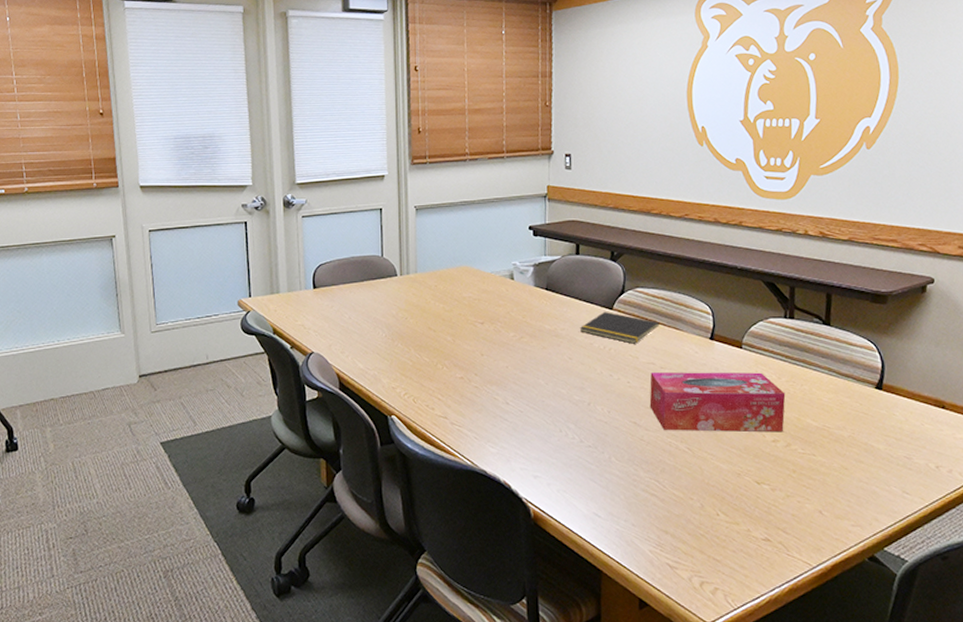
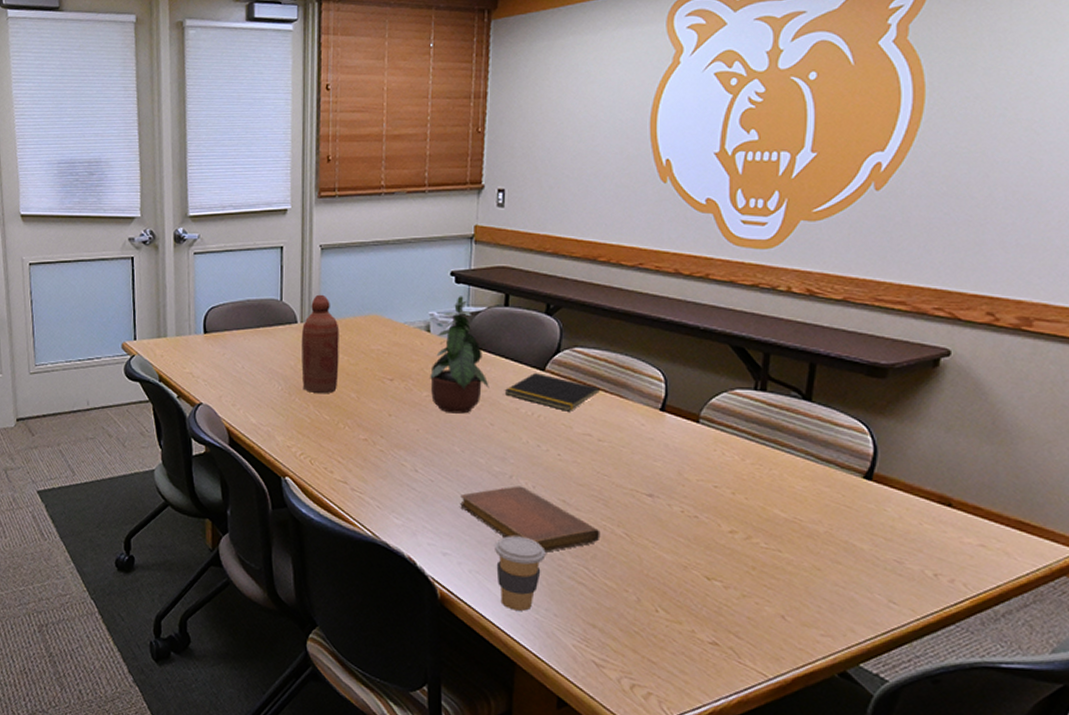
bottle: none [401,250,436,339] -> present [301,294,339,394]
potted plant: none [515,247,567,351] -> present [430,296,489,414]
notebook: none [547,412,667,469] -> present [460,486,600,552]
coffee cup: none [578,456,622,523] -> present [495,536,546,611]
tissue box: present [649,372,786,433] -> none [582,445,749,523]

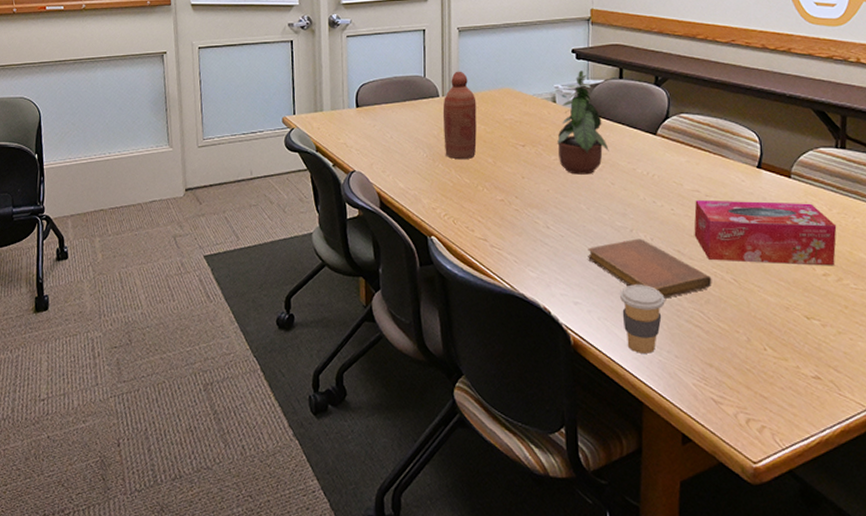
notepad: present [504,373,600,411] -> none [622,137,704,171]
tissue box: none [582,445,749,523] -> present [694,200,837,266]

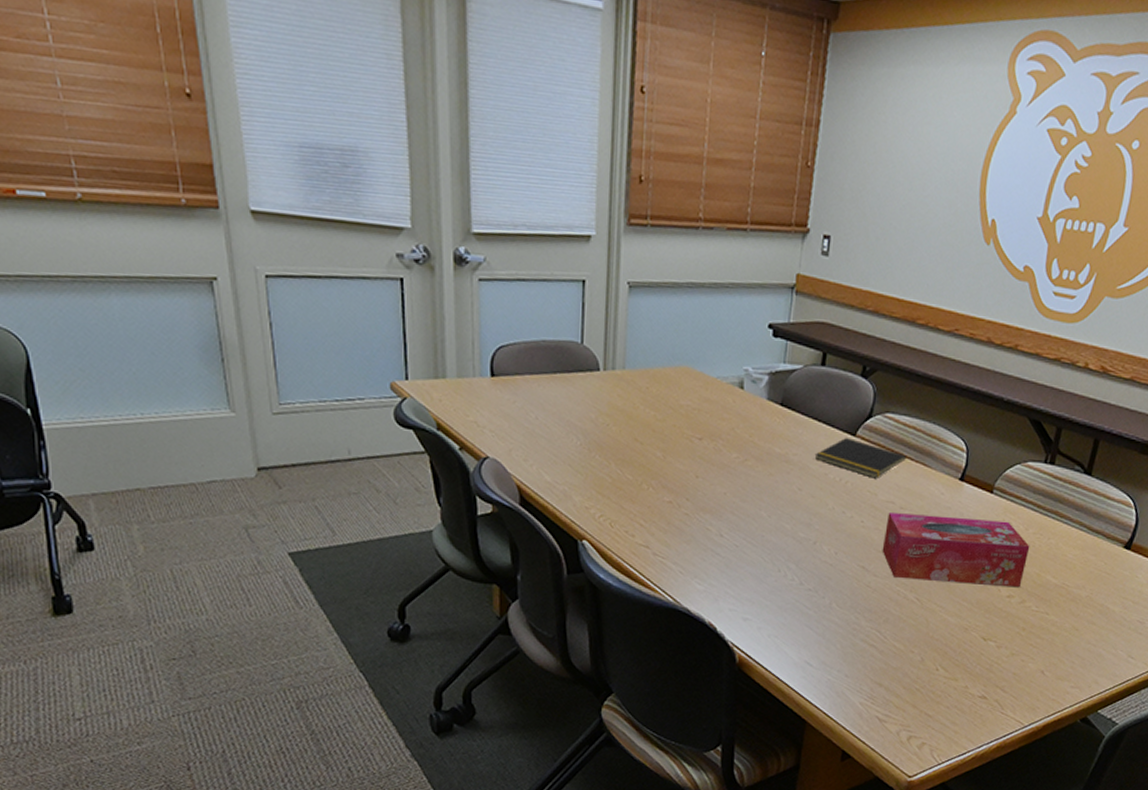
bottle: present [442,71,477,160] -> none [603,339,647,452]
potted plant: present [557,70,609,175] -> none [741,351,800,478]
notebook: present [588,238,712,299] -> none [763,552,894,617]
coffee cup: present [620,284,665,354] -> none [794,601,842,673]
notepad: none [622,137,704,171] -> present [814,438,906,479]

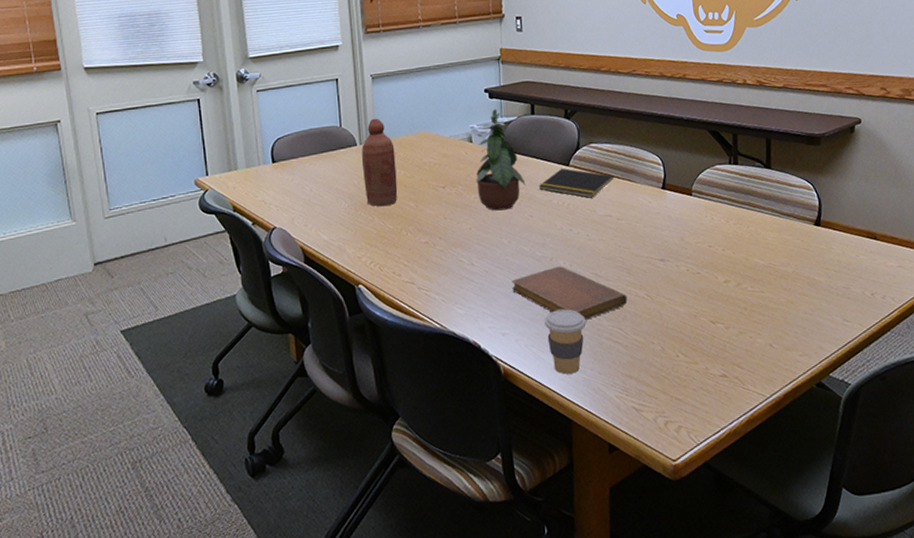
bottle: none [603,339,647,452] -> present [361,118,398,207]
potted plant: none [741,351,800,478] -> present [476,109,526,211]
notebook: none [763,552,894,617] -> present [512,266,628,320]
coffee cup: none [794,601,842,673] -> present [544,309,586,374]
tissue box: present [882,513,1030,588] -> none [608,217,734,280]

